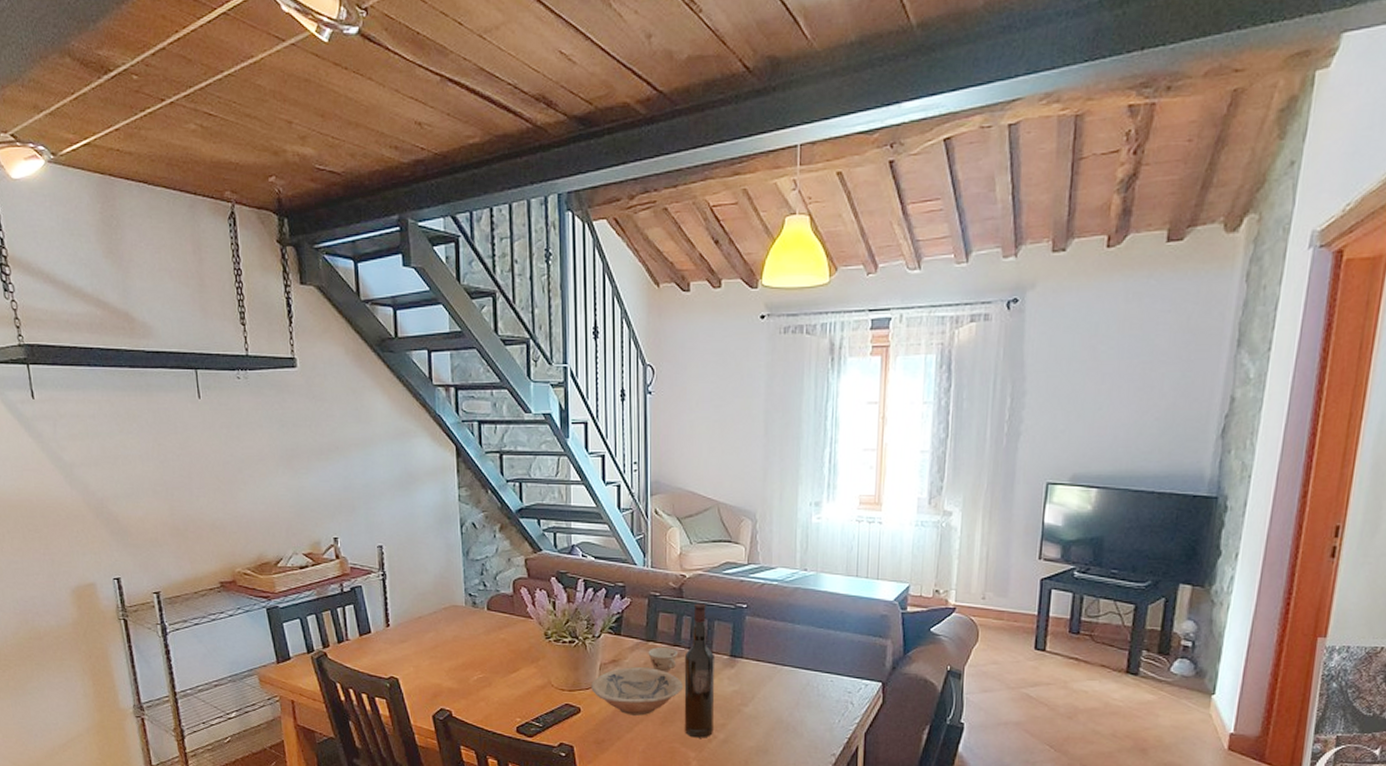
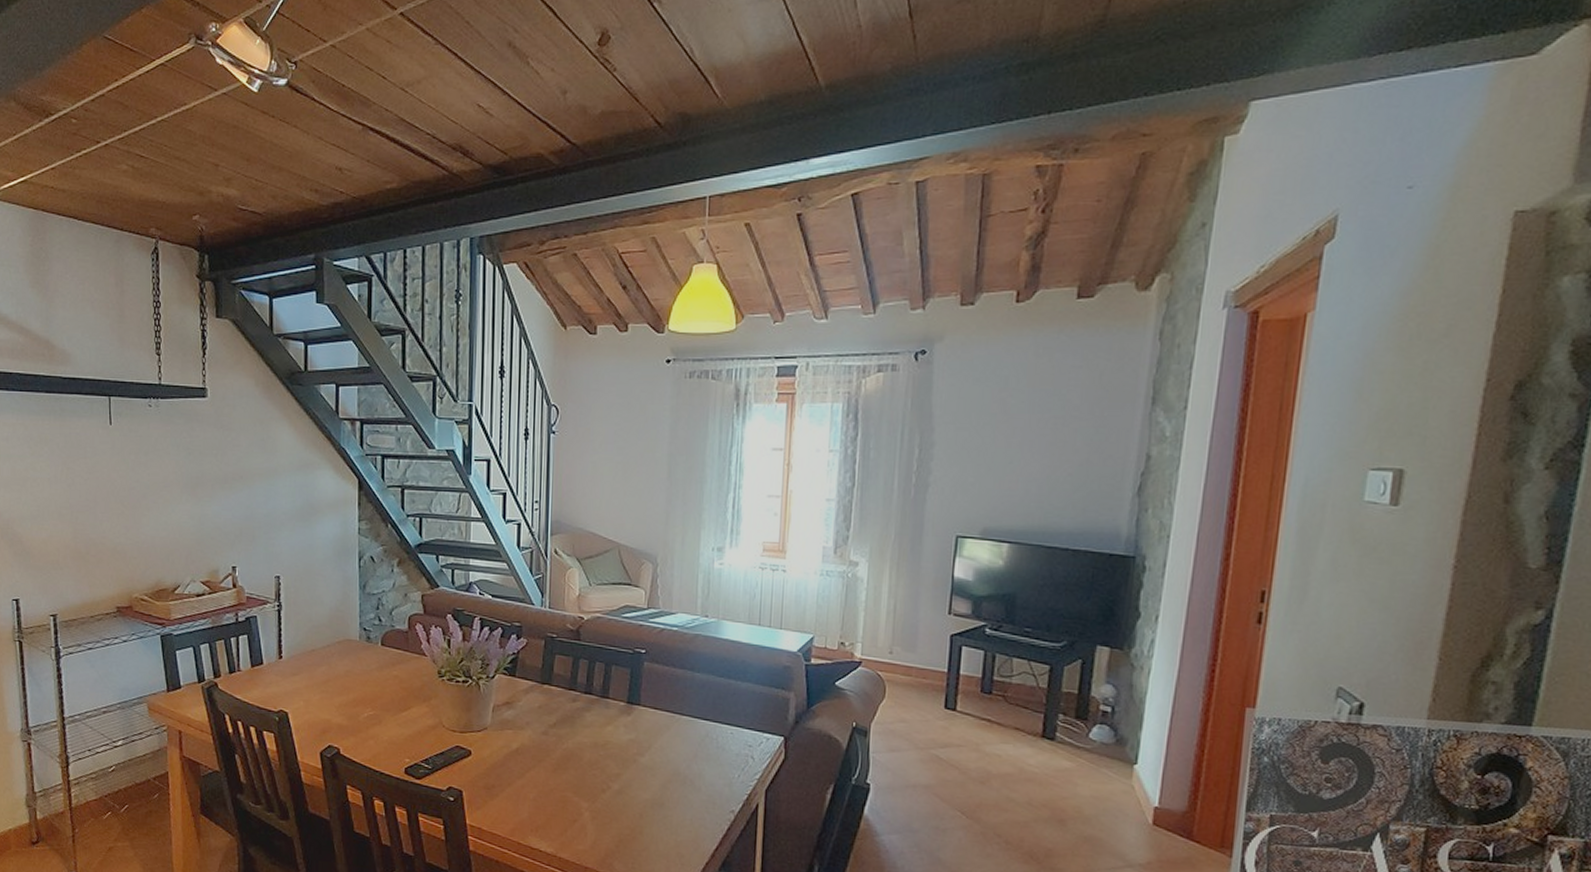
bowl: present [591,667,683,716] -> none [483,710,577,762]
teacup: present [648,647,679,672] -> none [542,691,574,717]
wine bottle: present [684,603,716,738] -> none [577,646,612,788]

